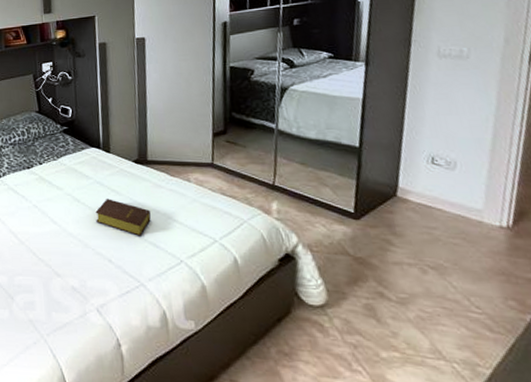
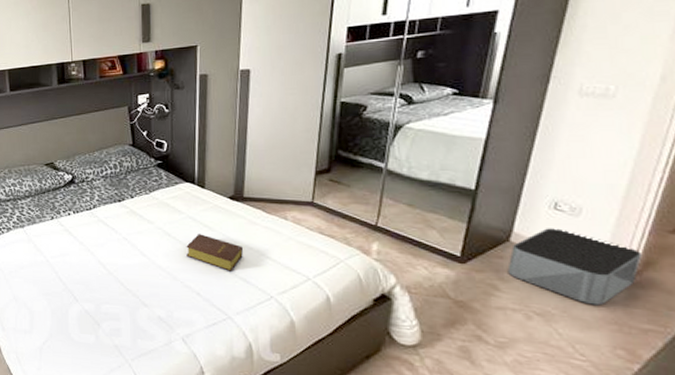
storage bin: none [398,182,516,257] -> present [507,228,642,306]

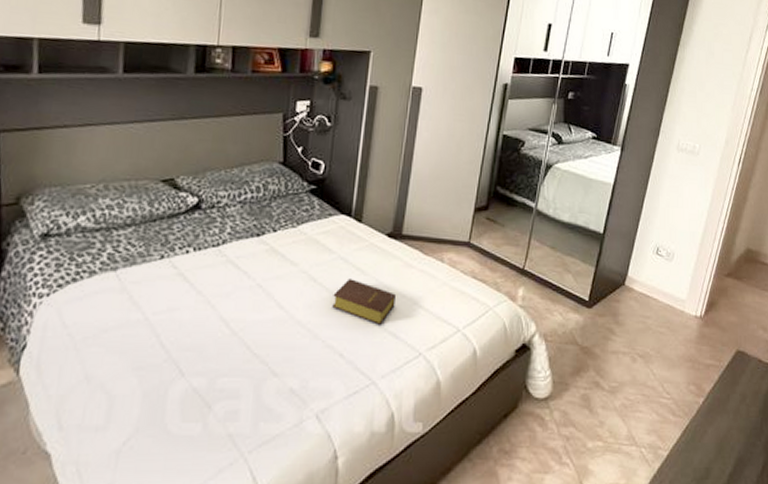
storage bin: present [507,228,642,306] -> none [622,272,709,345]

